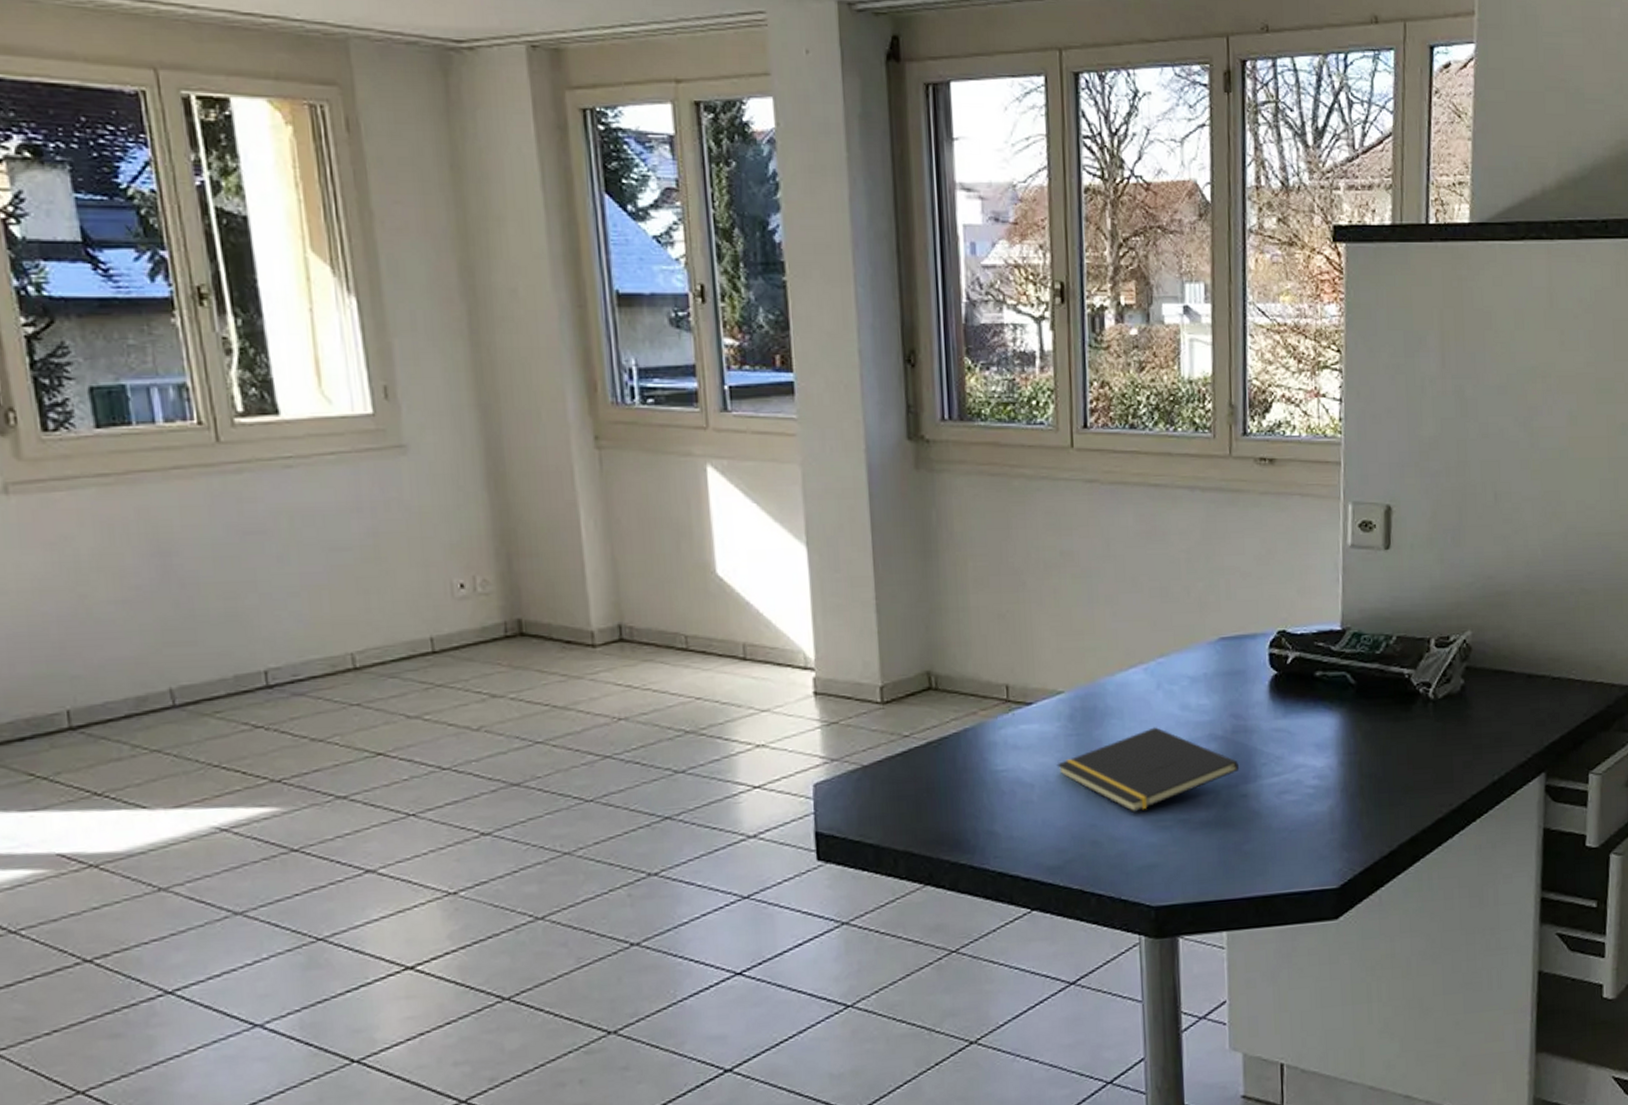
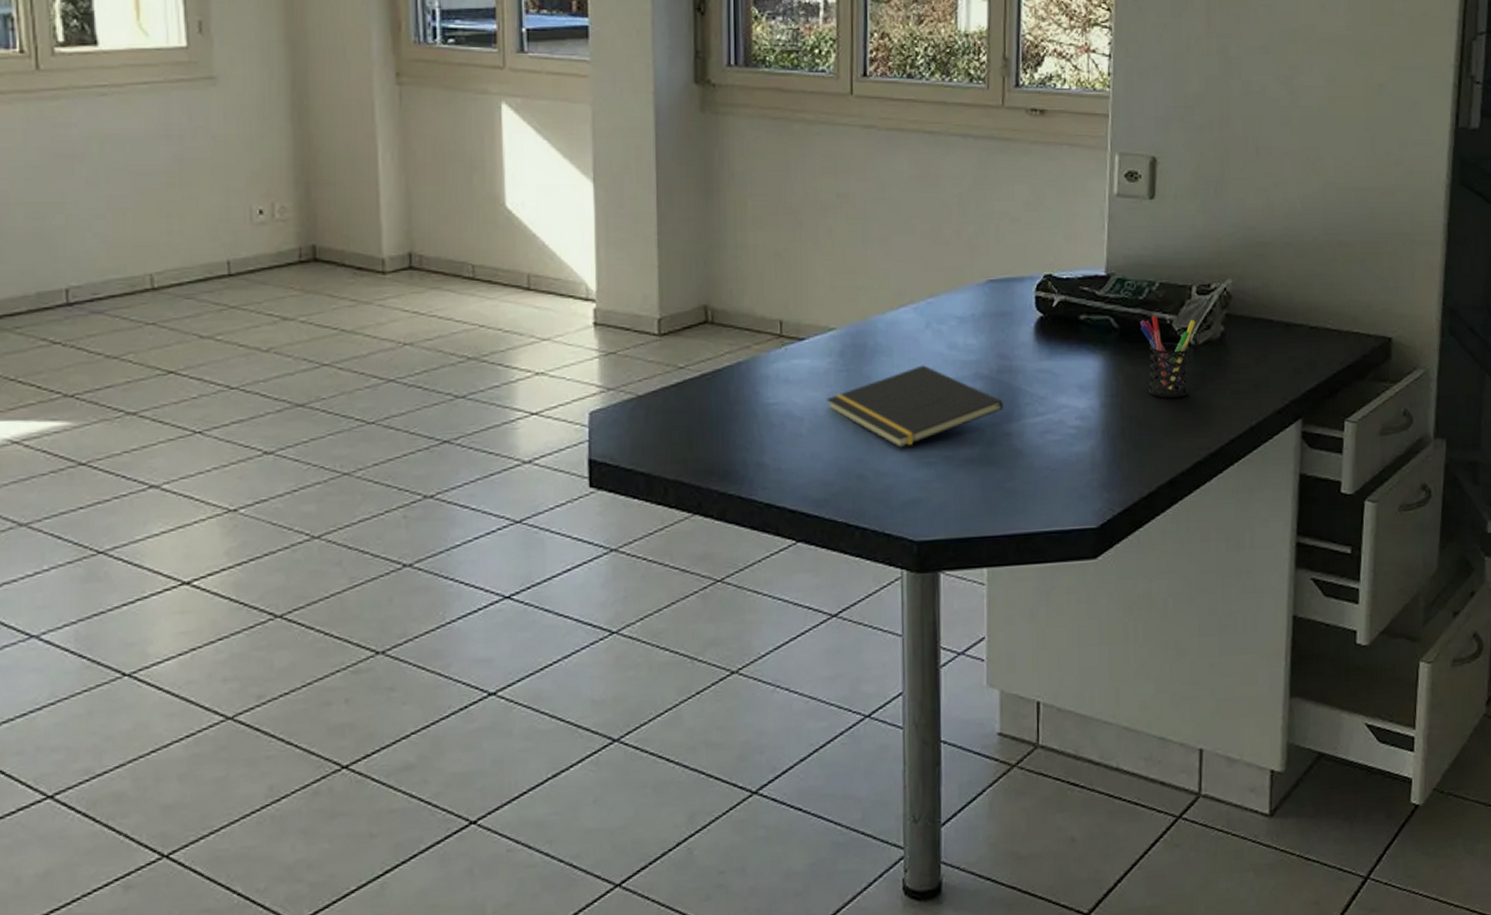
pen holder: none [1378,670,1435,755] -> present [1140,316,1196,398]

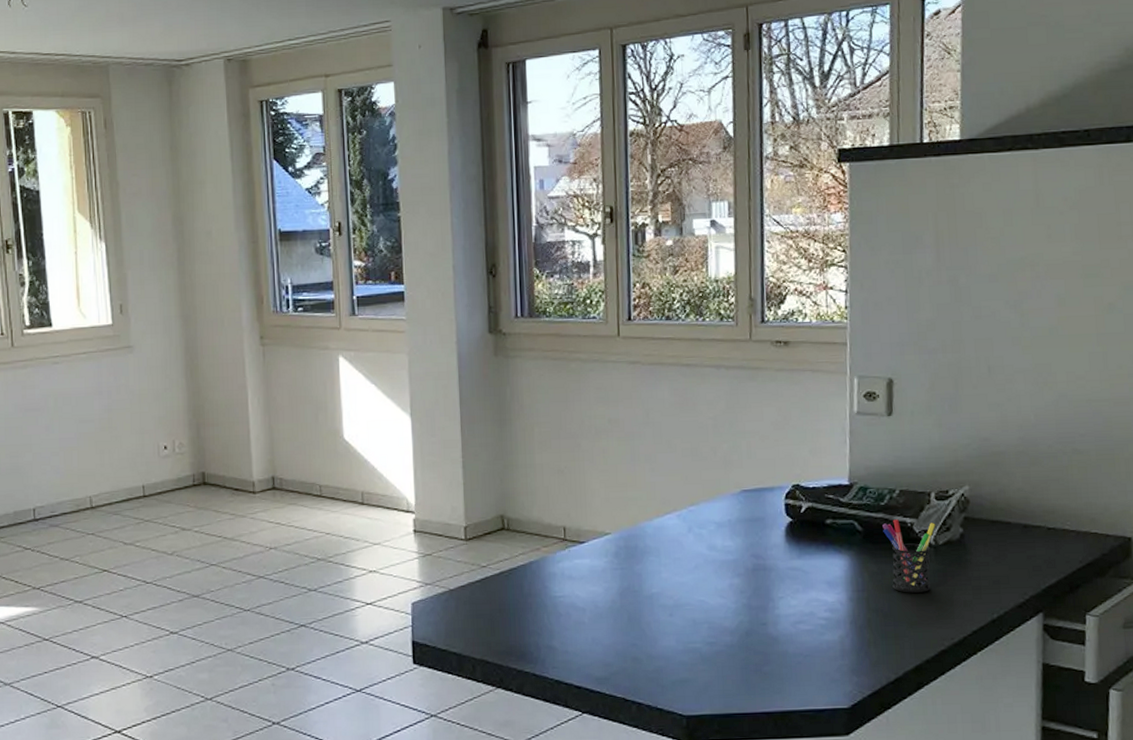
notepad: present [826,365,1003,448] -> none [604,564,759,635]

